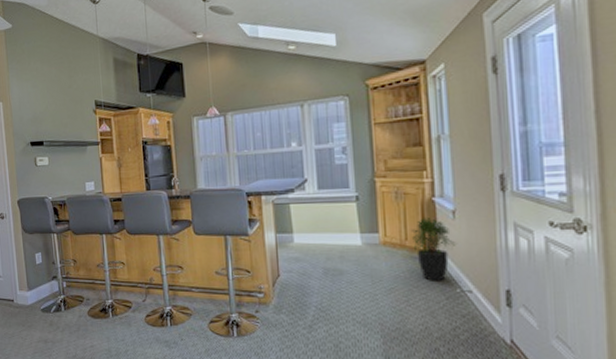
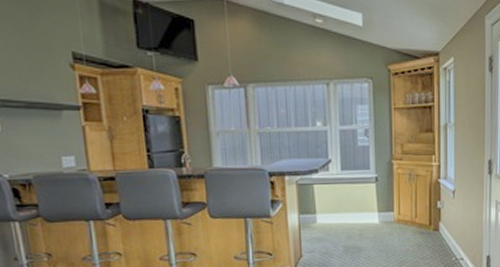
potted plant: present [412,217,456,281] -> none [421,196,454,253]

